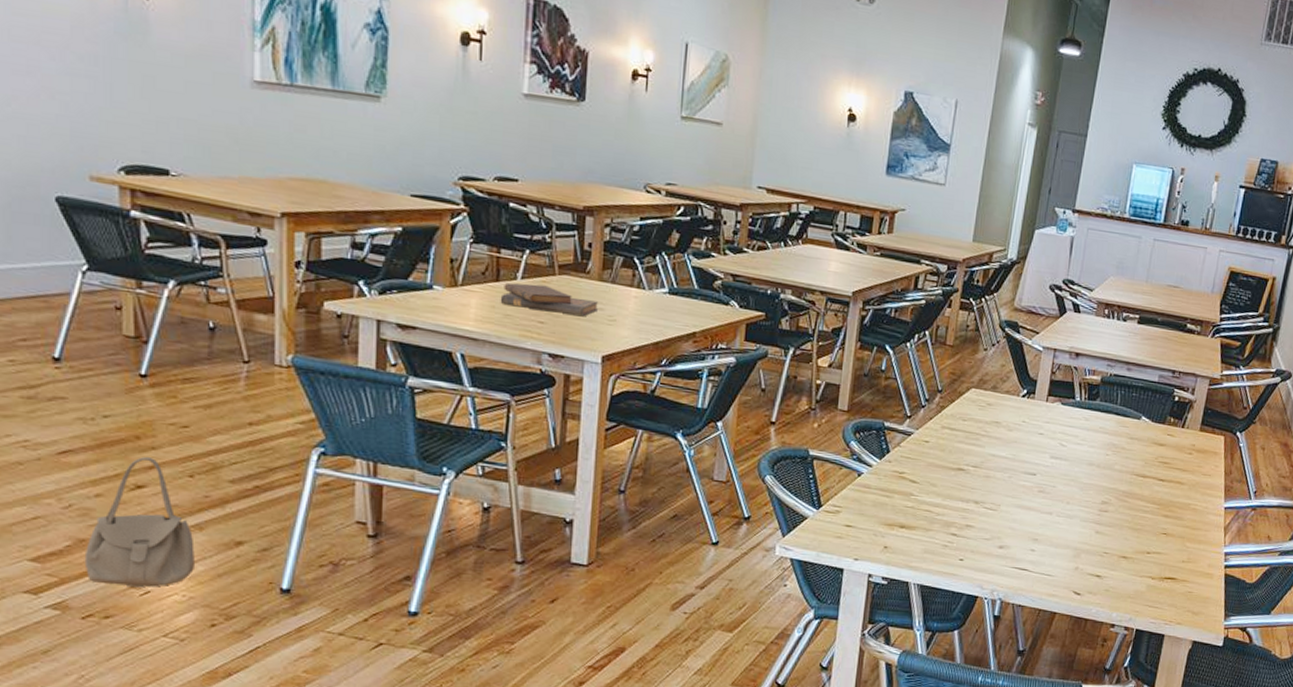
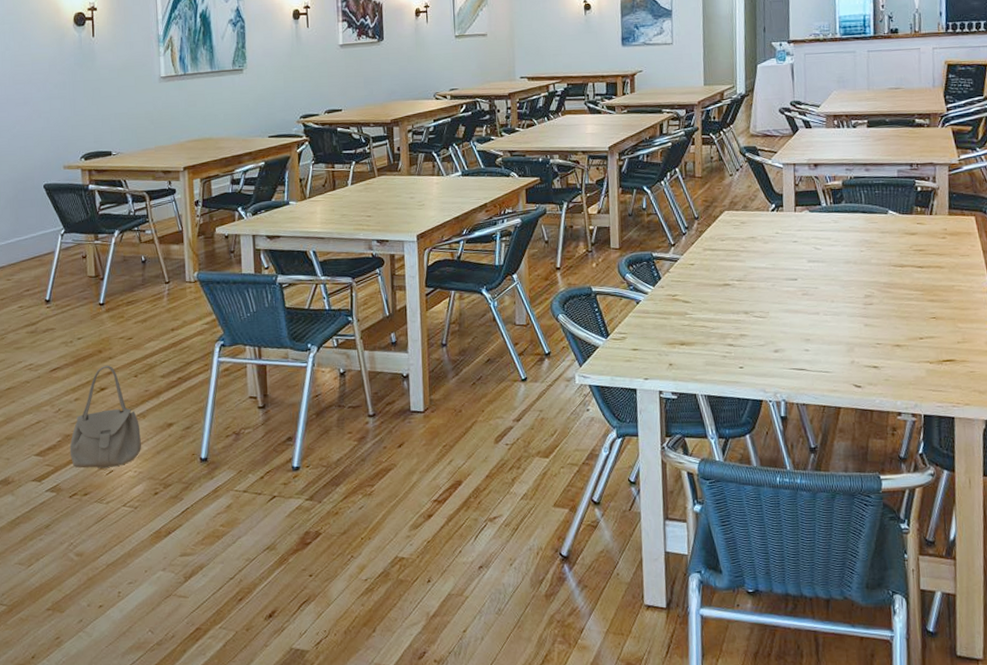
diary: present [500,282,598,317] -> none [337,186,409,207]

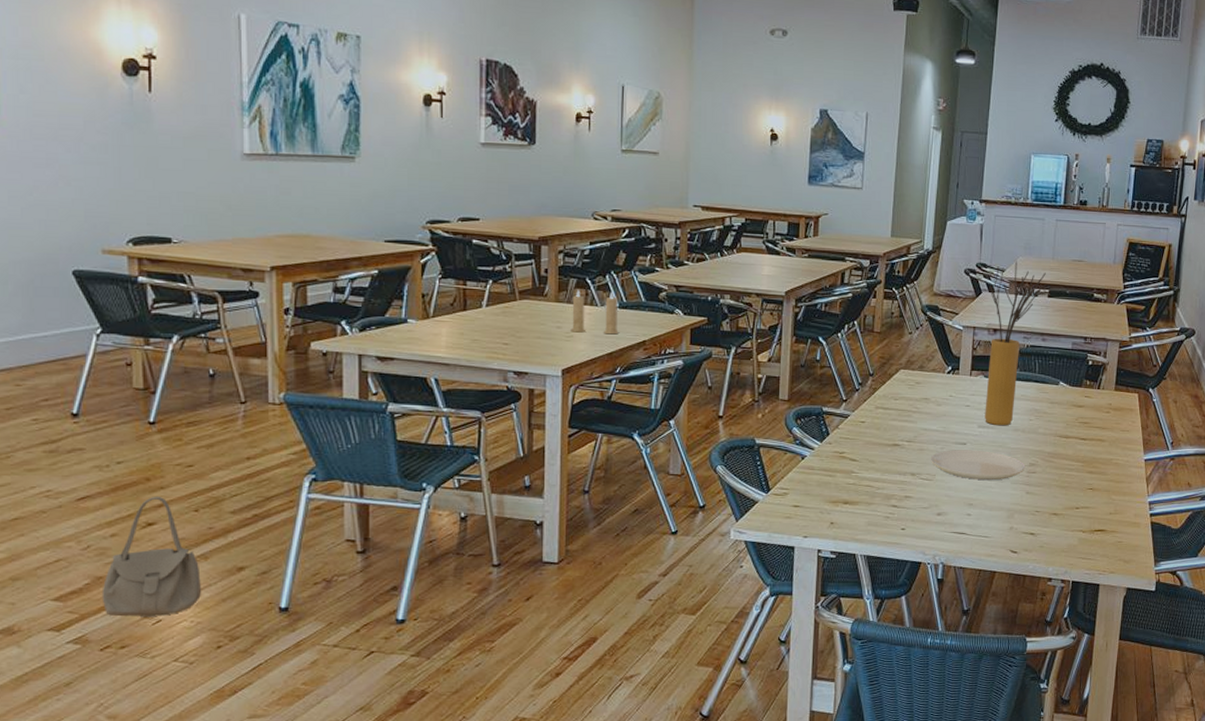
candle: none [421,161,463,201] -> present [570,290,619,335]
plate: none [763,284,861,315] -> present [931,450,1026,481]
vase: none [805,95,863,259] -> present [985,261,1046,426]

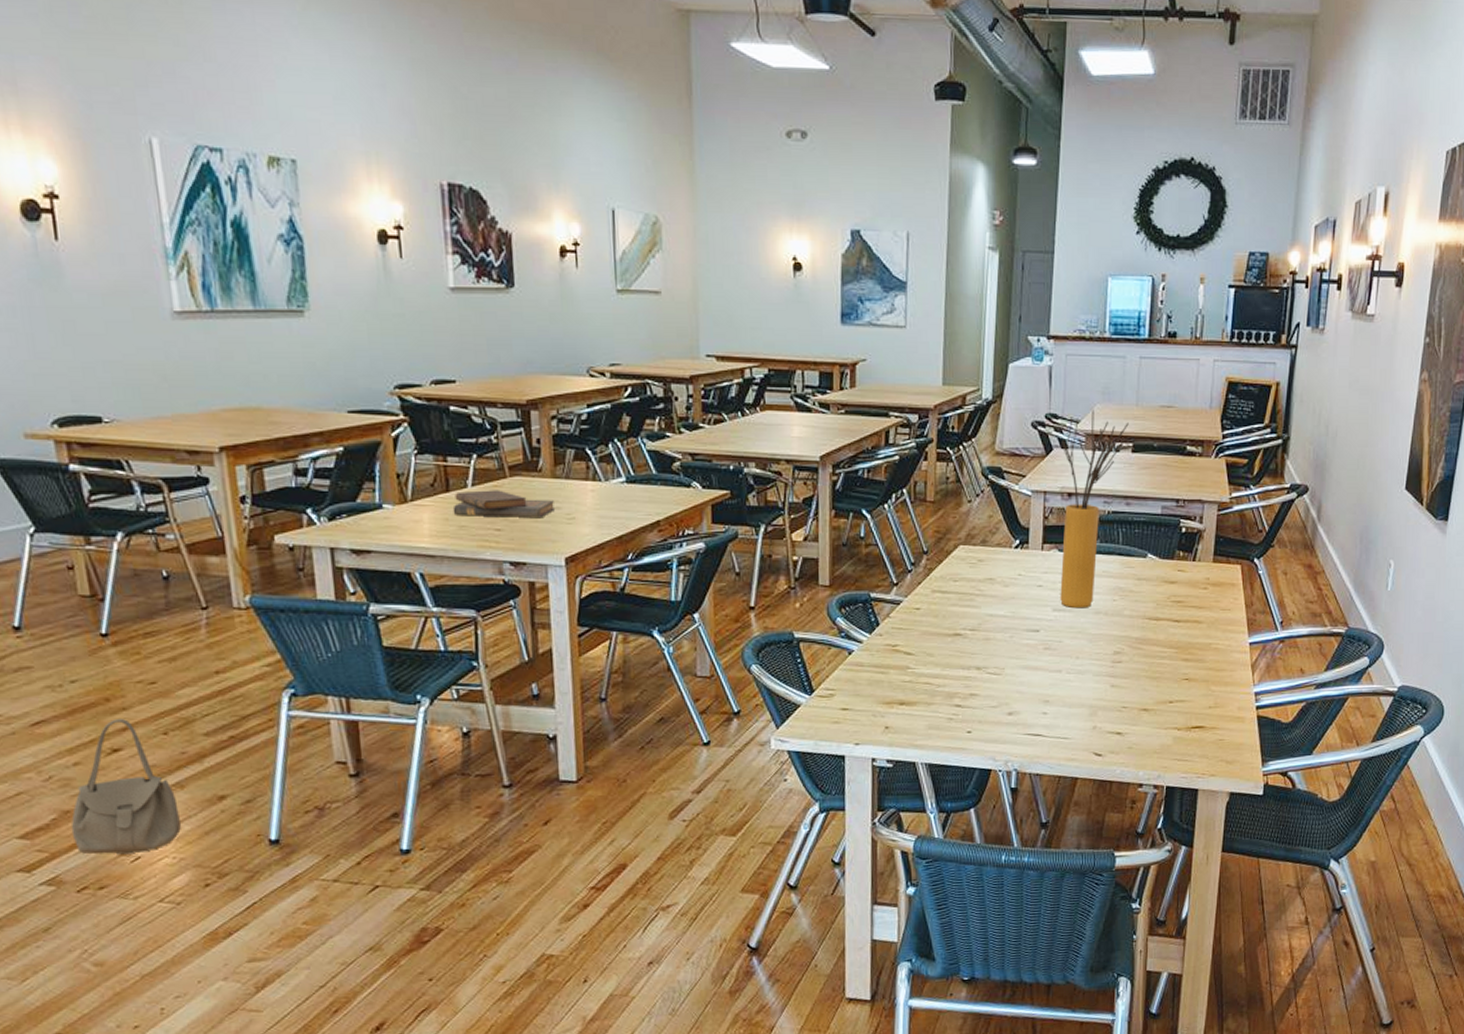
diary: none [468,310,556,336] -> present [452,490,554,519]
candle: present [570,290,619,335] -> none [571,463,628,515]
plate: present [931,450,1026,481] -> none [999,637,1110,673]

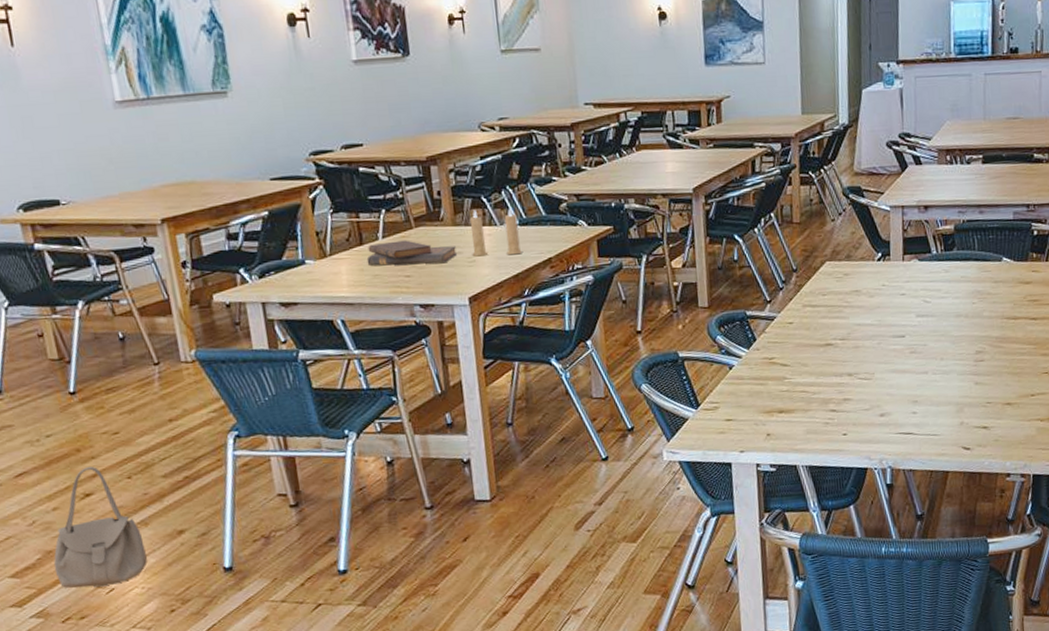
candle: none [571,463,628,515] -> present [469,208,522,257]
vase: present [1060,409,1129,609] -> none [915,126,978,313]

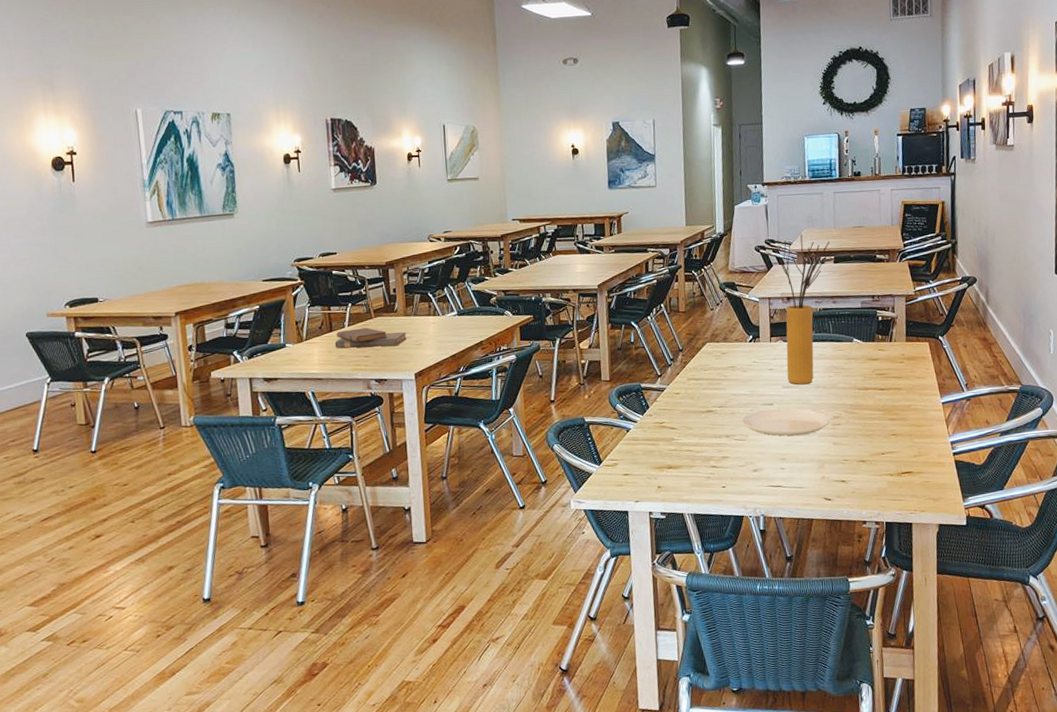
handbag: present [53,466,147,588] -> none [65,512,141,616]
candle: present [469,208,522,257] -> none [418,301,459,341]
plate: none [868,341,972,374] -> present [742,408,830,436]
vase: none [915,126,978,313] -> present [779,234,830,385]

